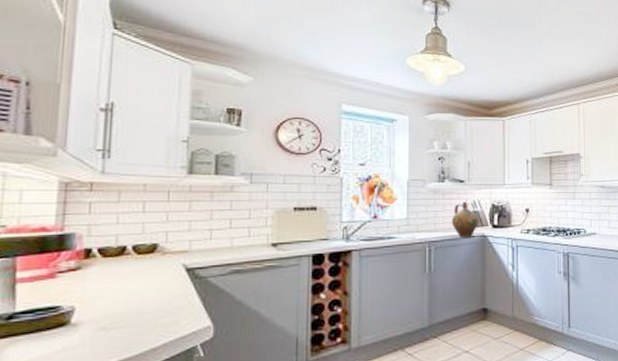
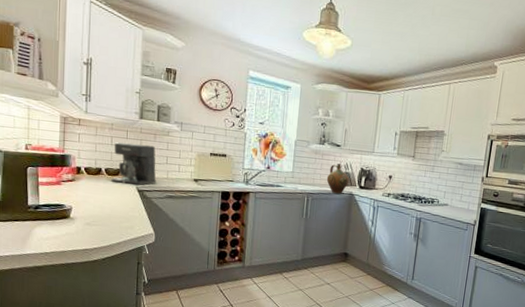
coffee maker: none [142,206,215,264] -> present [111,142,156,186]

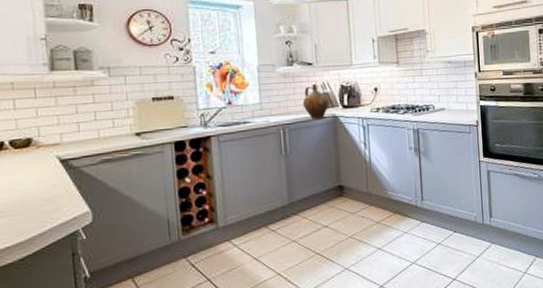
coffee maker: present [111,142,156,186] -> none [18,101,84,158]

